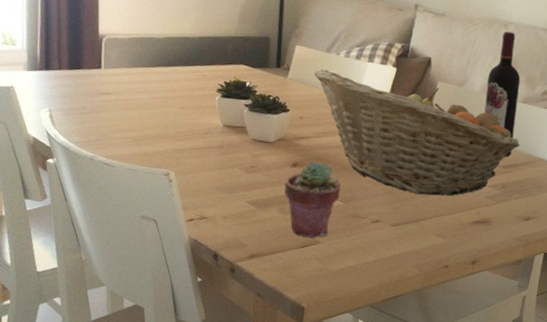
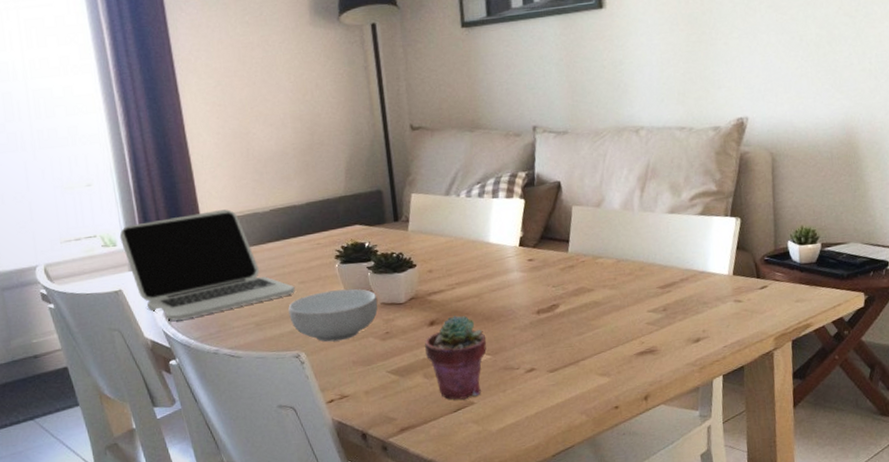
laptop: none [20,28,175,124] -> present [119,209,295,321]
cereal bowl: none [166,119,249,167] -> present [288,288,378,342]
fruit basket: present [314,68,520,196] -> none [436,212,676,334]
wine bottle: present [483,32,521,157] -> none [626,137,667,276]

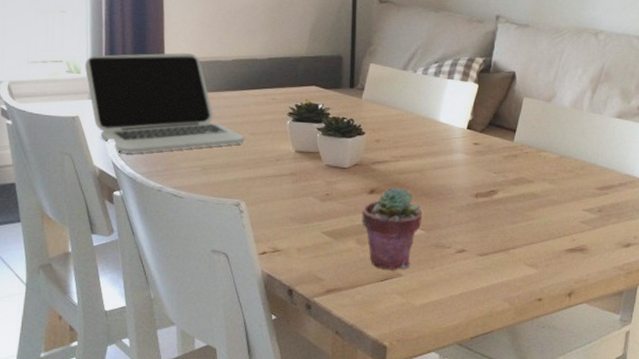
cereal bowl: present [288,288,378,342] -> none [235,146,323,196]

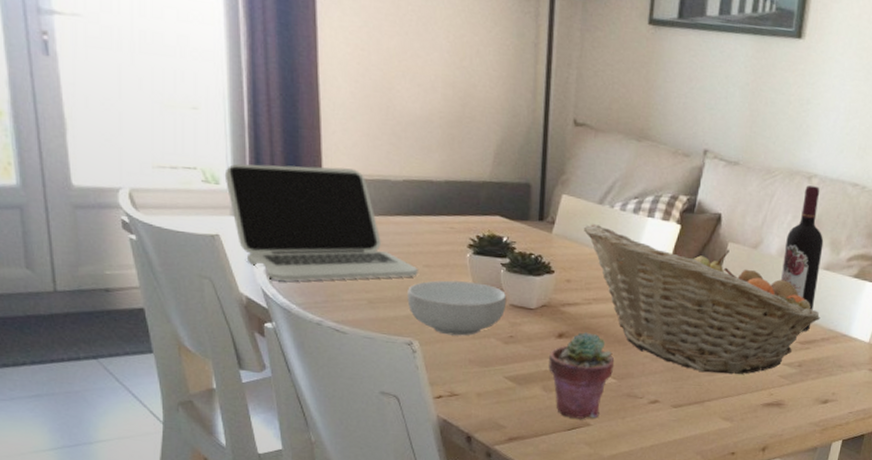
cereal bowl: none [235,146,323,196] -> present [407,280,507,336]
fruit basket: none [390,87,617,222] -> present [584,223,821,375]
wine bottle: none [575,41,614,177] -> present [780,185,824,331]

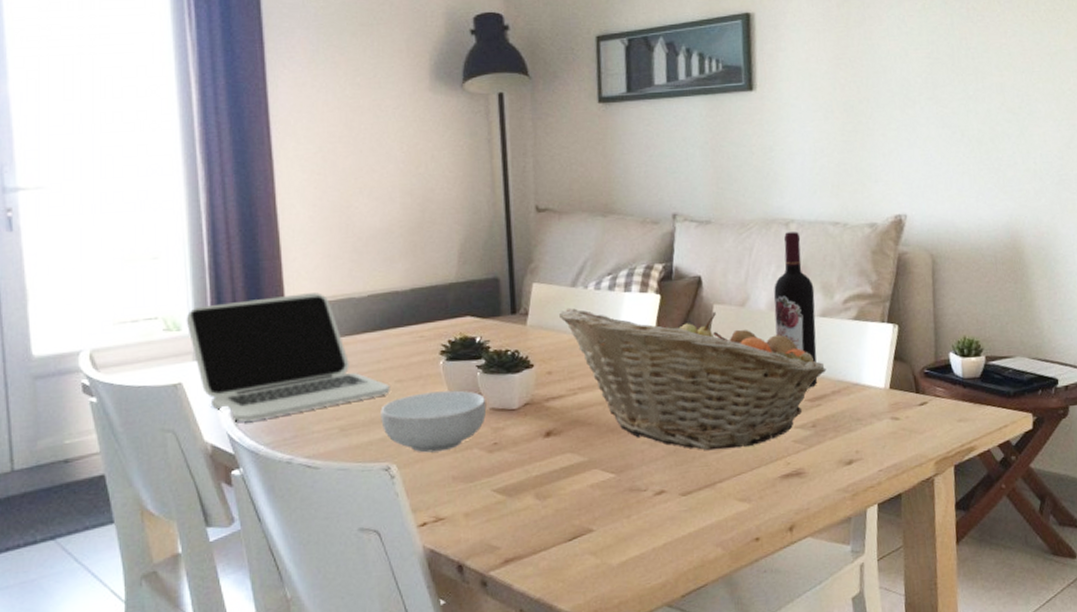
potted succulent: present [549,332,614,419] -> none [539,425,610,526]

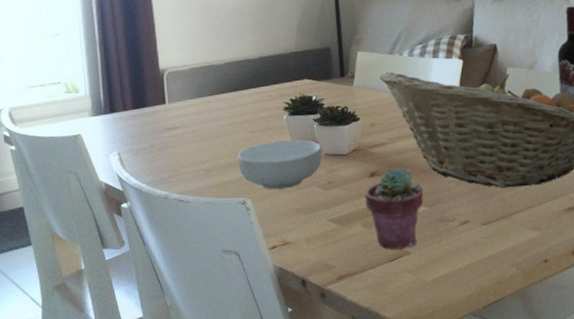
laptop: present [186,293,390,422] -> none [82,61,245,165]
potted succulent: none [539,425,610,526] -> present [365,168,423,249]

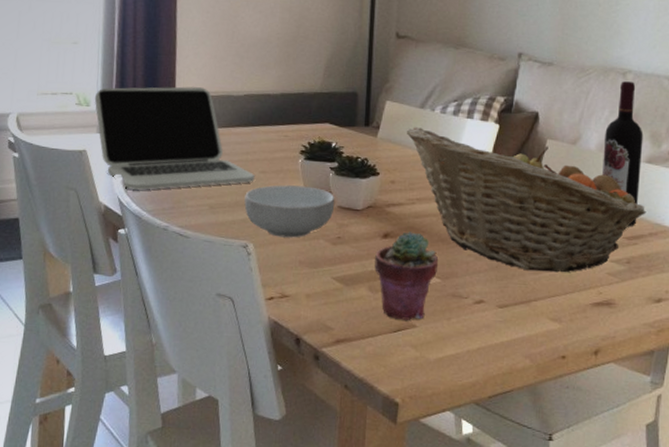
laptop: none [82,61,245,165] -> present [94,86,255,190]

